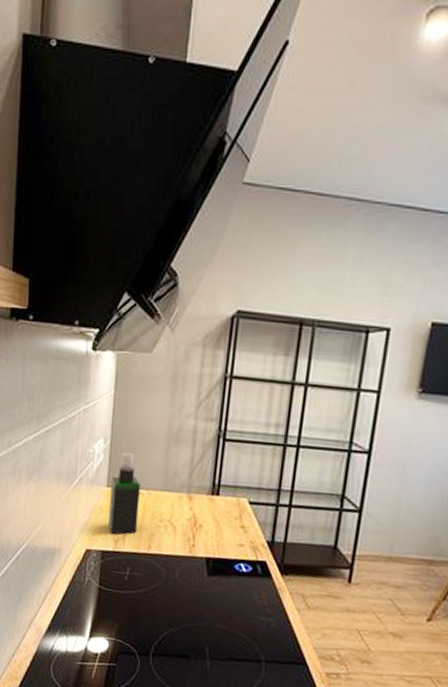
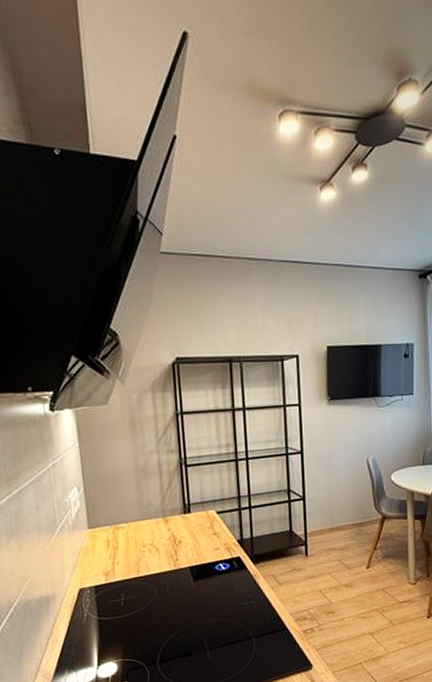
spray bottle: present [108,451,141,535] -> none [91,494,125,568]

